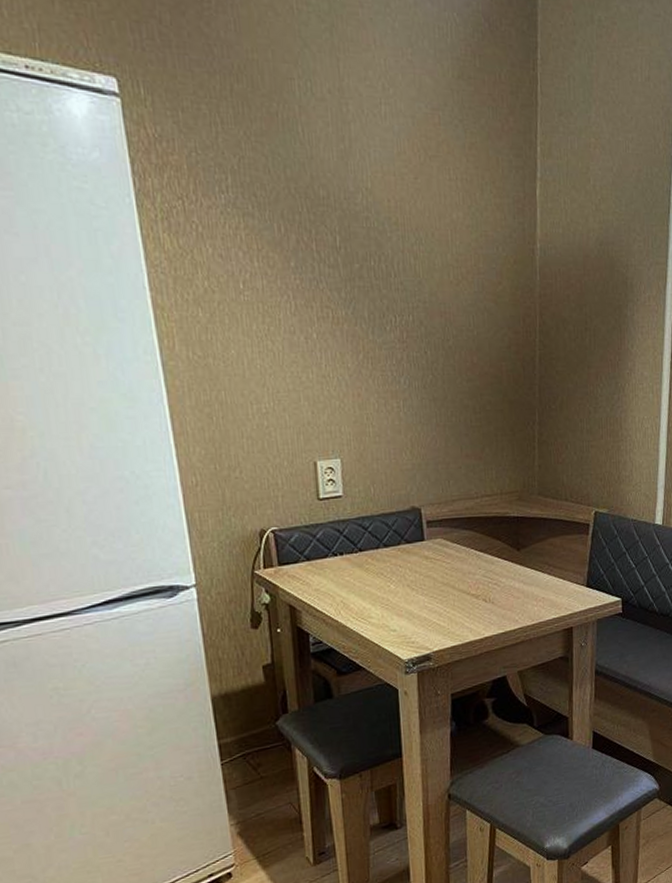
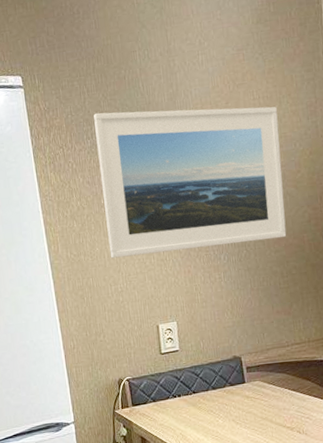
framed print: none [230,157,482,367] -> present [94,106,287,259]

